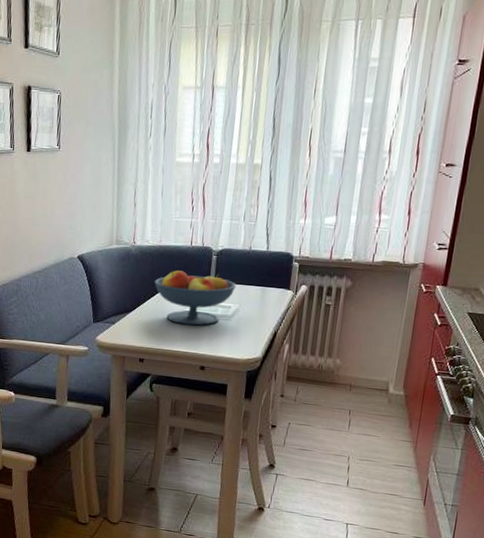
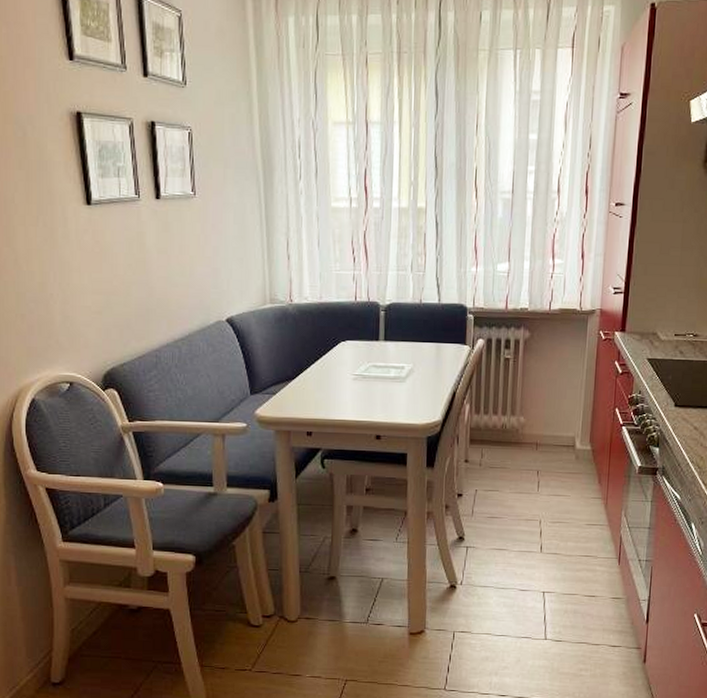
fruit bowl: present [153,270,237,326] -> none [316,330,409,391]

